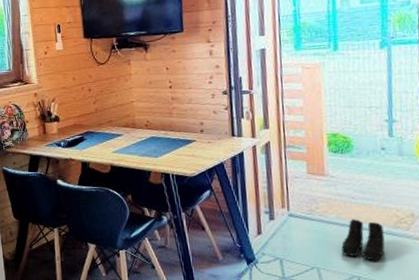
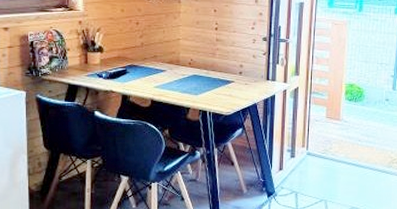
boots: present [341,219,385,261] -> none [346,159,380,195]

